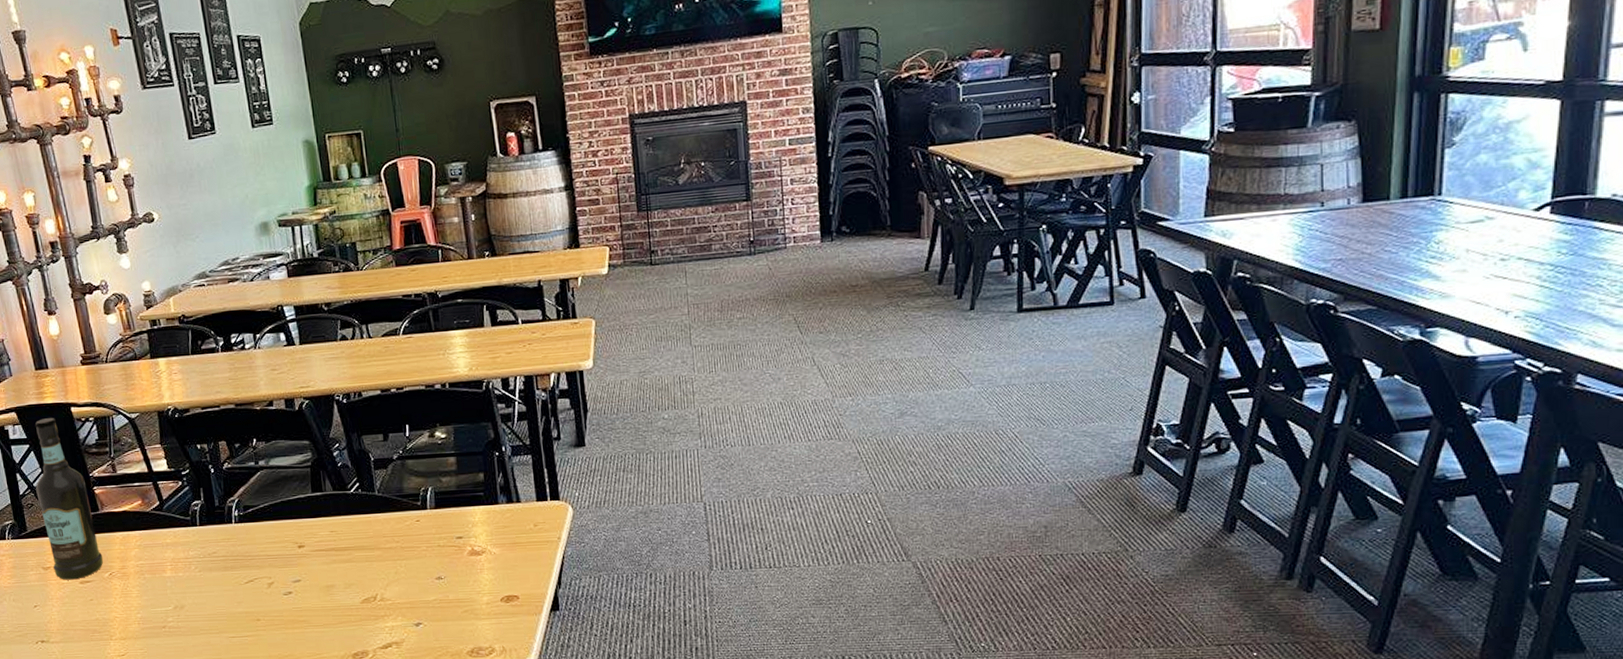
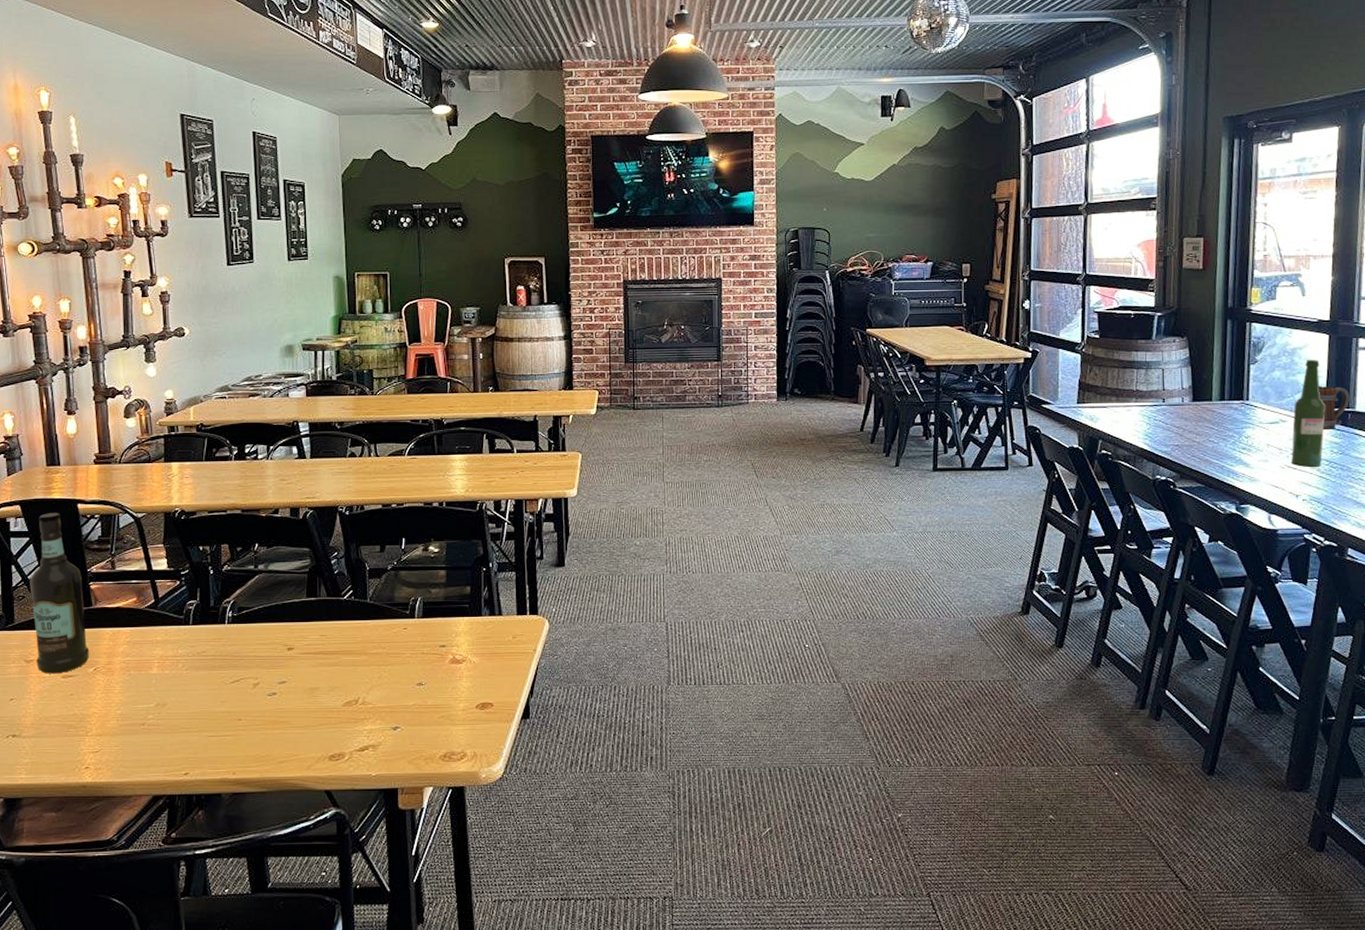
beer bottle: none [1500,134,1552,275] -> present [1291,359,1326,467]
beer mug: none [1543,168,1587,226] -> present [1318,386,1349,431]

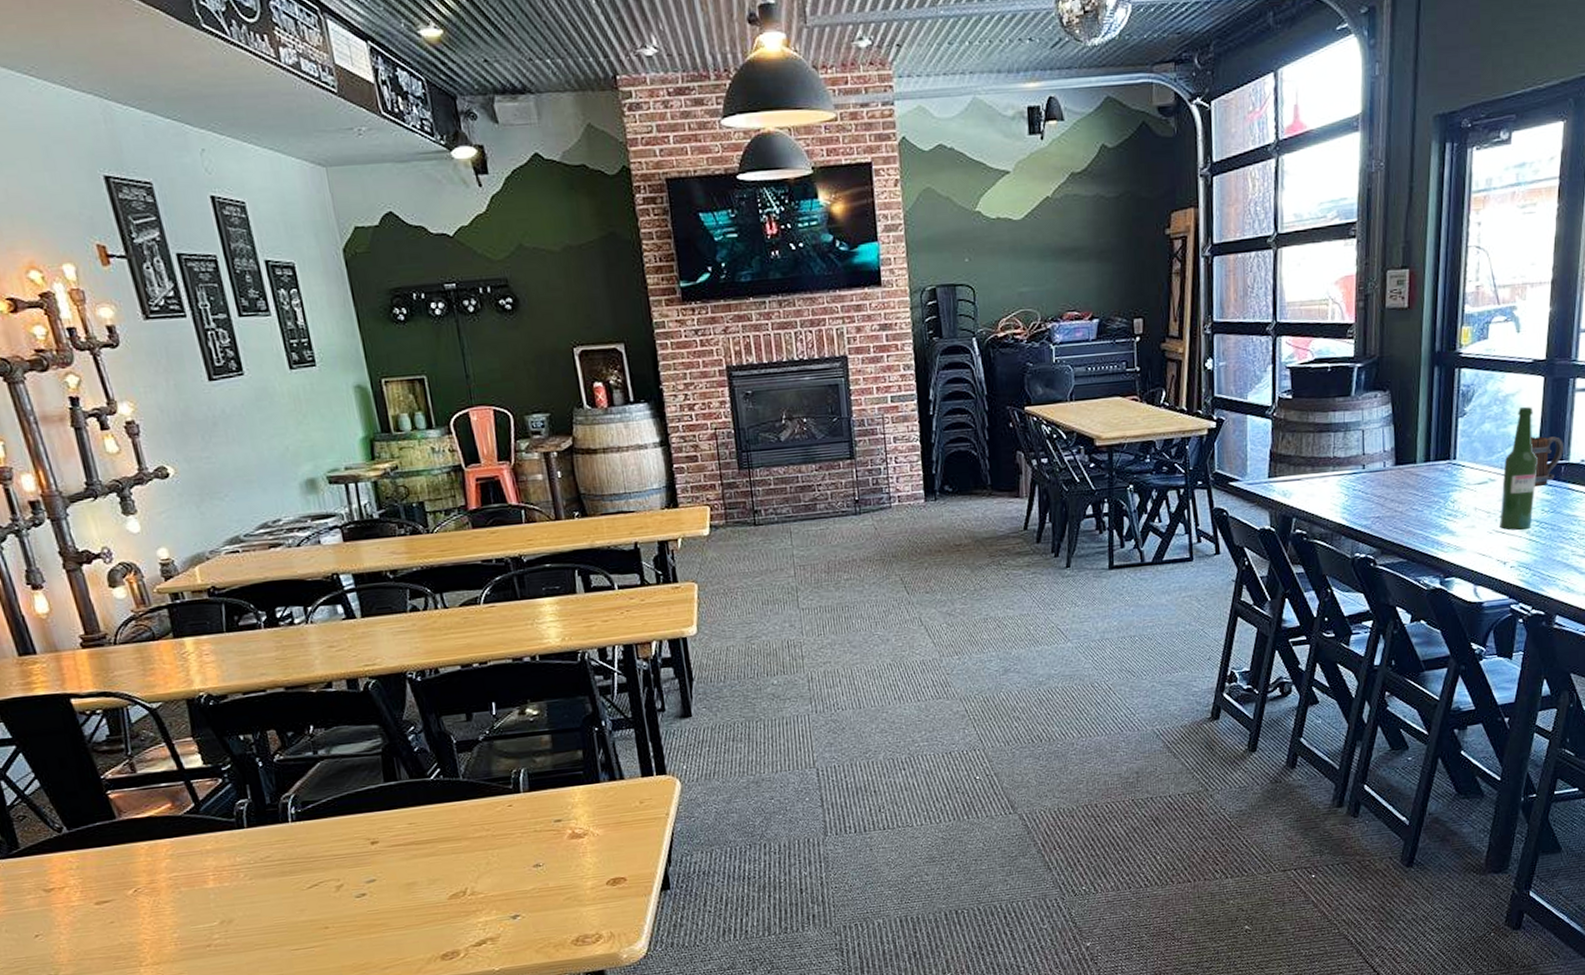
root beer: present [30,513,89,674] -> none [22,712,125,902]

